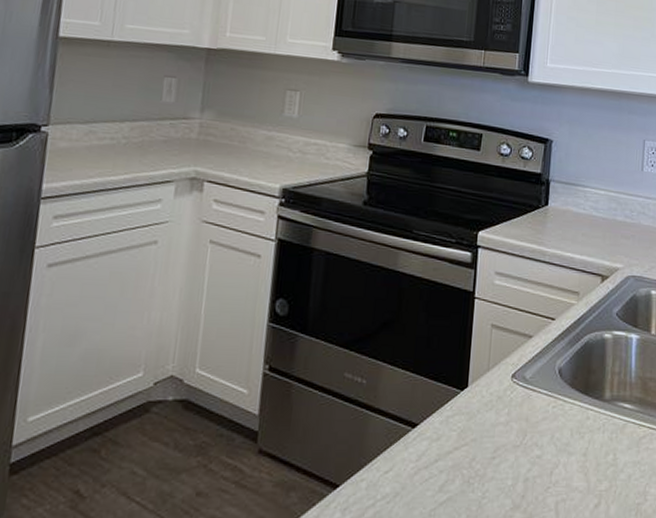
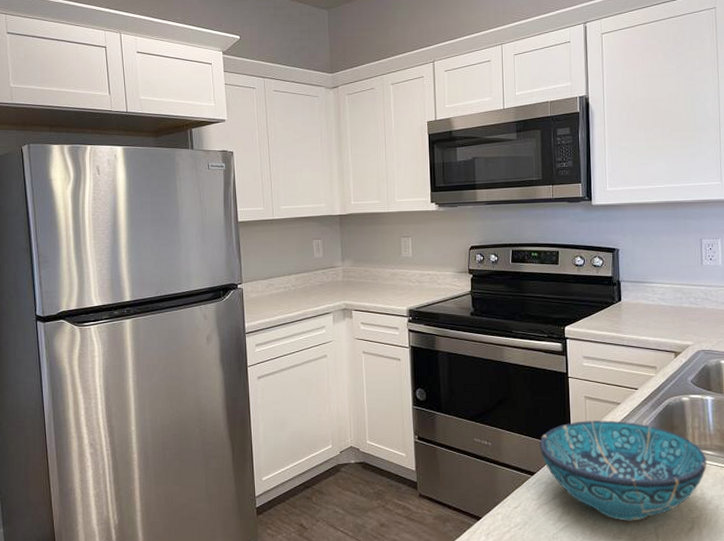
bowl: none [427,356,624,494] -> present [539,420,707,521]

